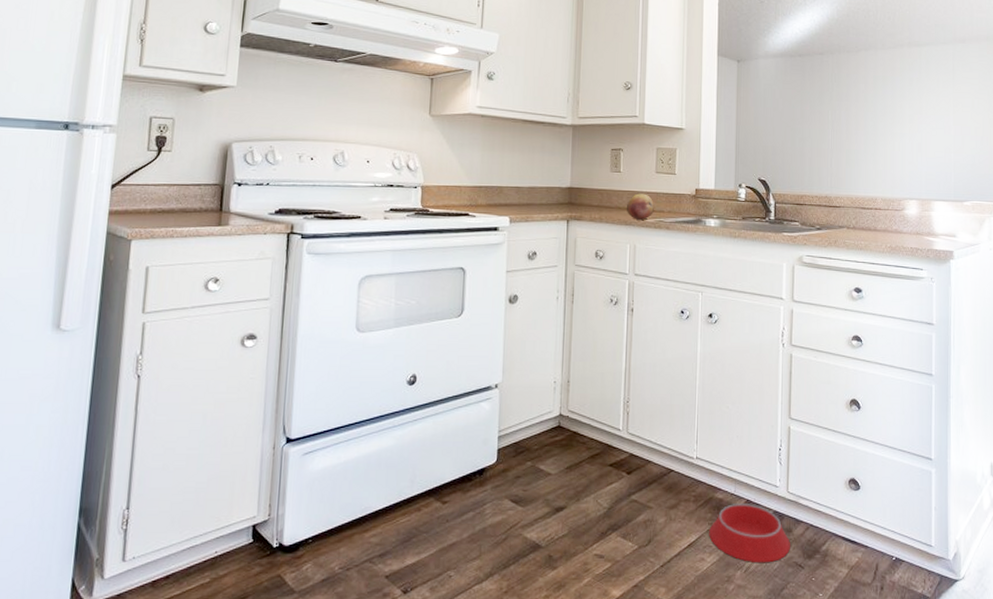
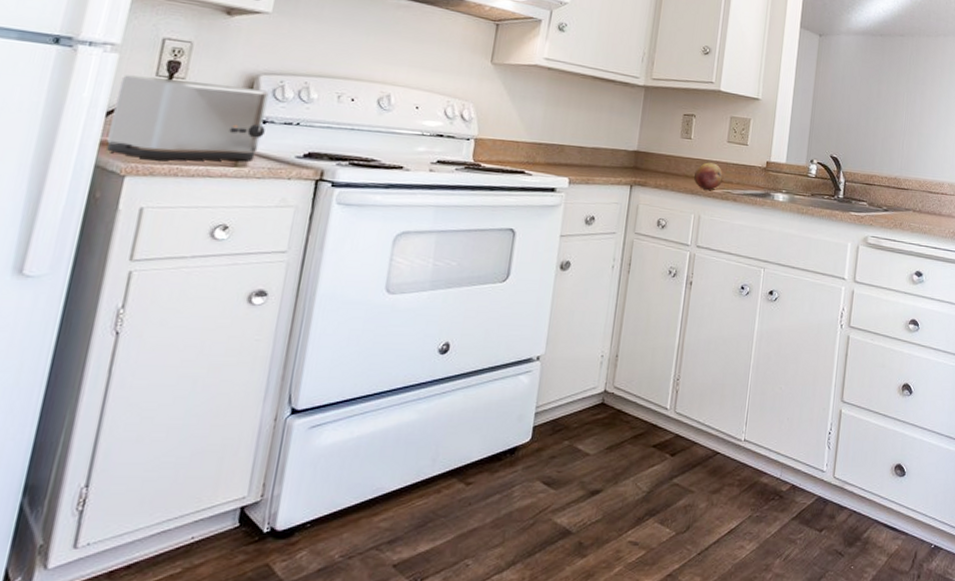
toaster: none [114,152,241,225] -> present [107,75,269,162]
pet bowl: present [709,504,790,562] -> none [750,489,832,550]

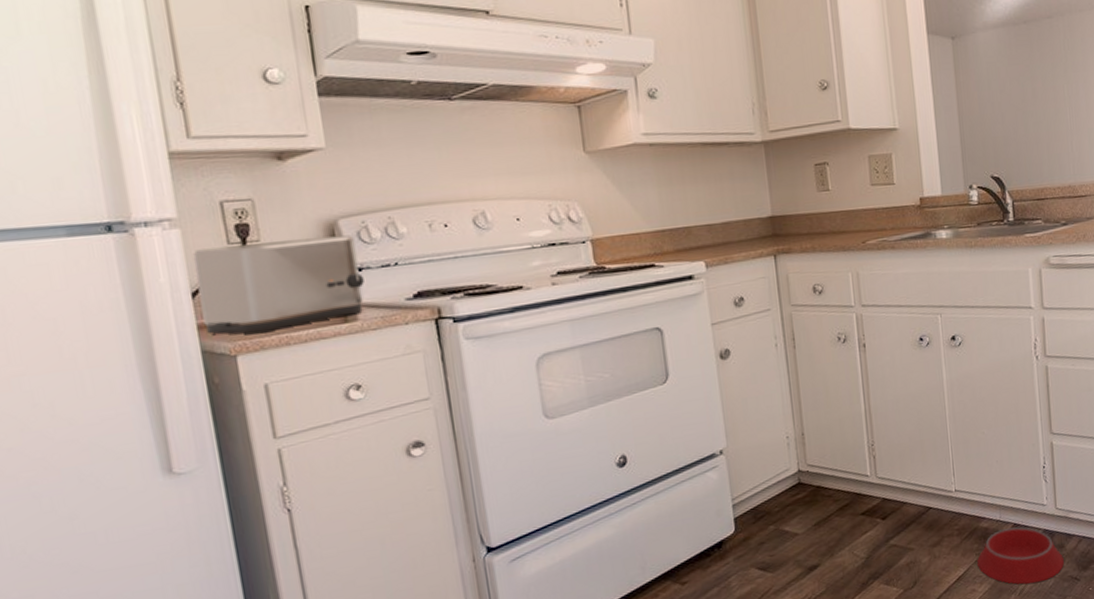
fruit: present [694,162,724,190] -> none [842,211,876,243]
pet bowl: none [750,489,832,550] -> present [977,526,1064,585]

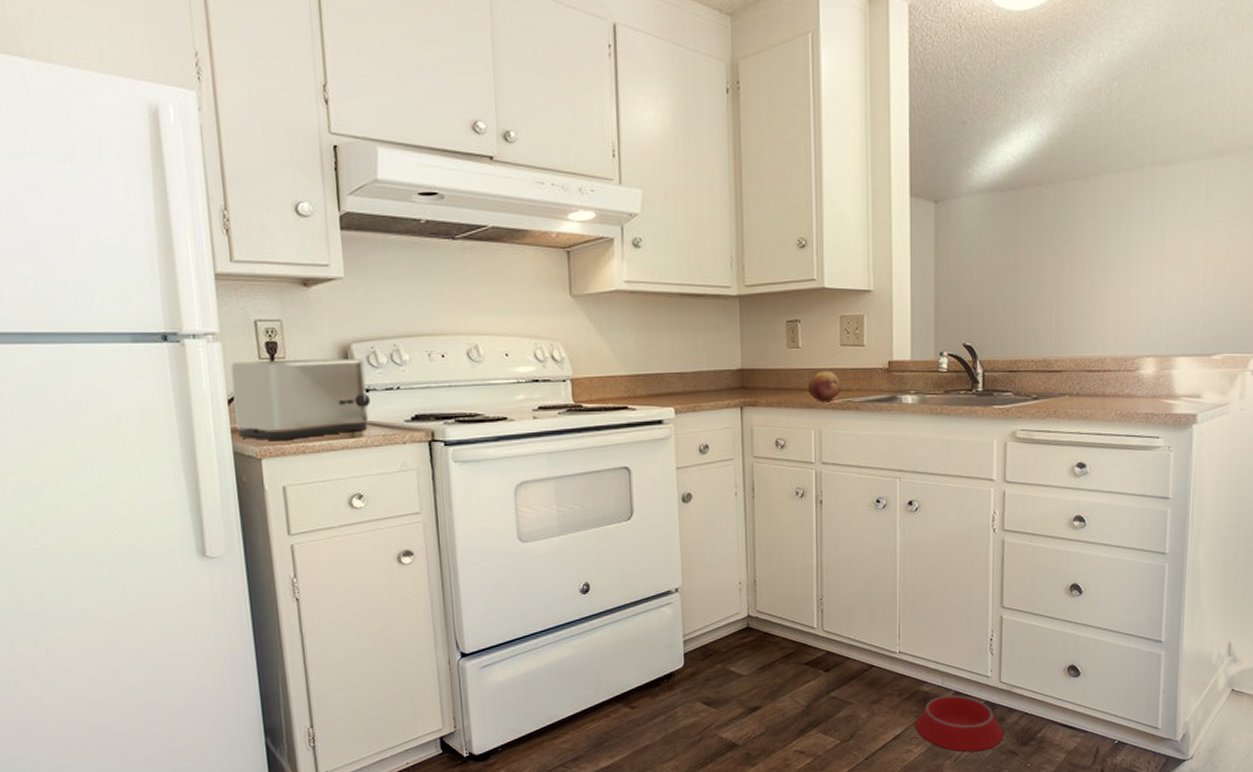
fruit: none [842,211,876,243] -> present [809,371,842,401]

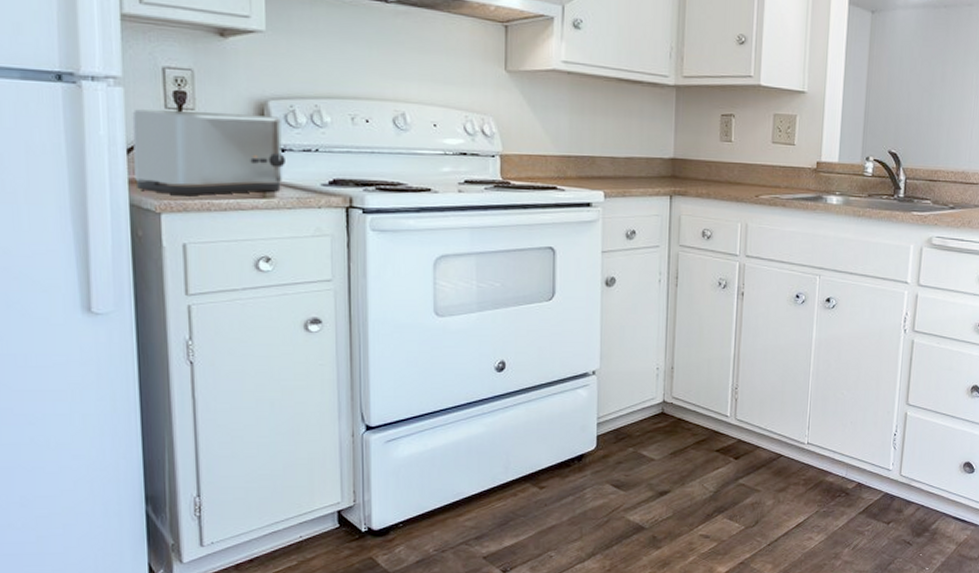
fruit: present [809,371,842,401] -> none [738,166,770,196]
pet bowl: present [915,695,1003,752] -> none [818,486,900,540]

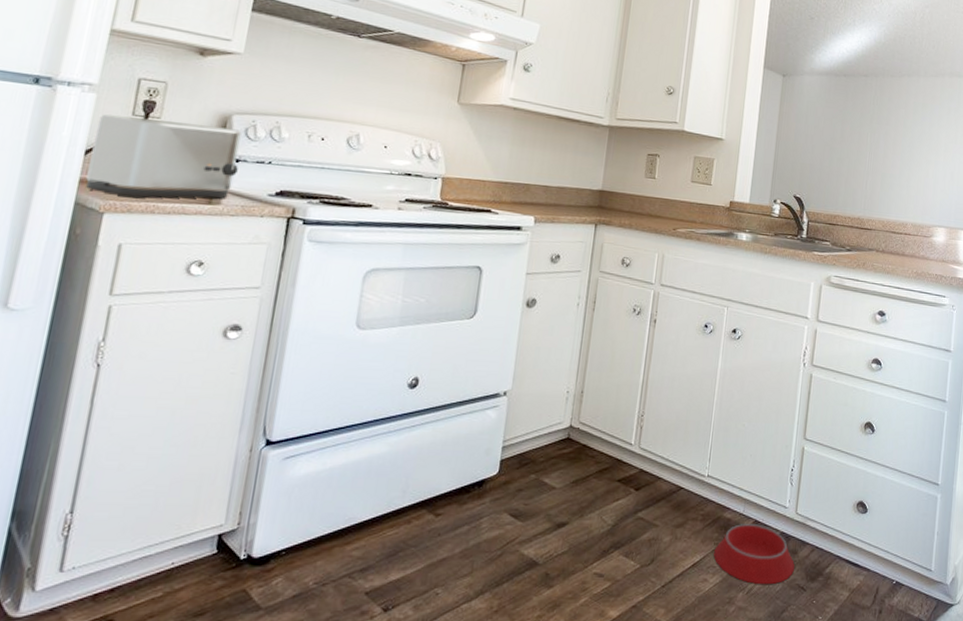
pet bowl: none [818,486,900,540] -> present [714,524,795,584]

